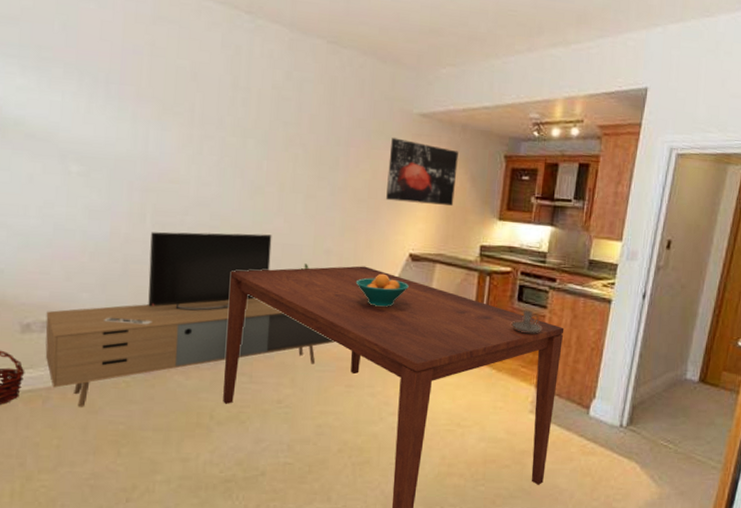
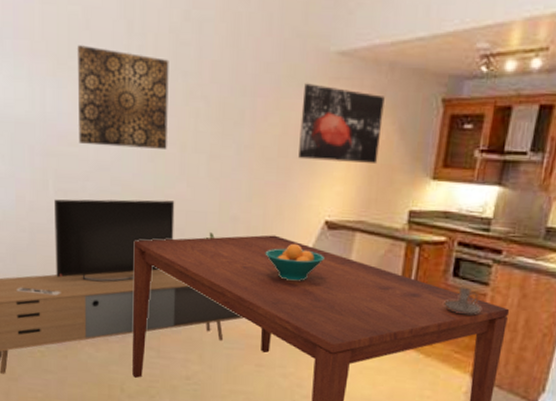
wall art: none [179,94,271,189] -> present [77,45,169,149]

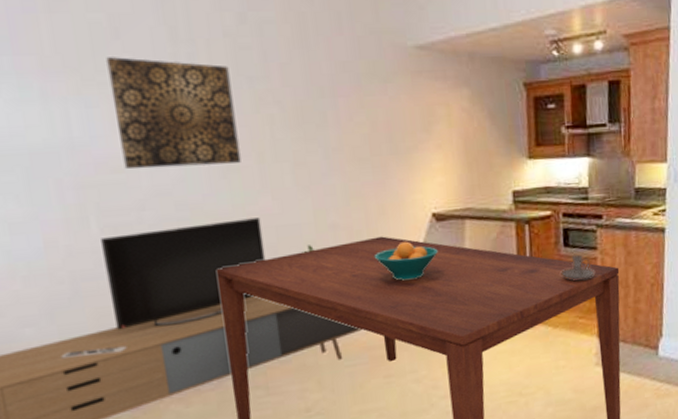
wall art: present [298,83,385,163] -> none [387,79,474,155]

